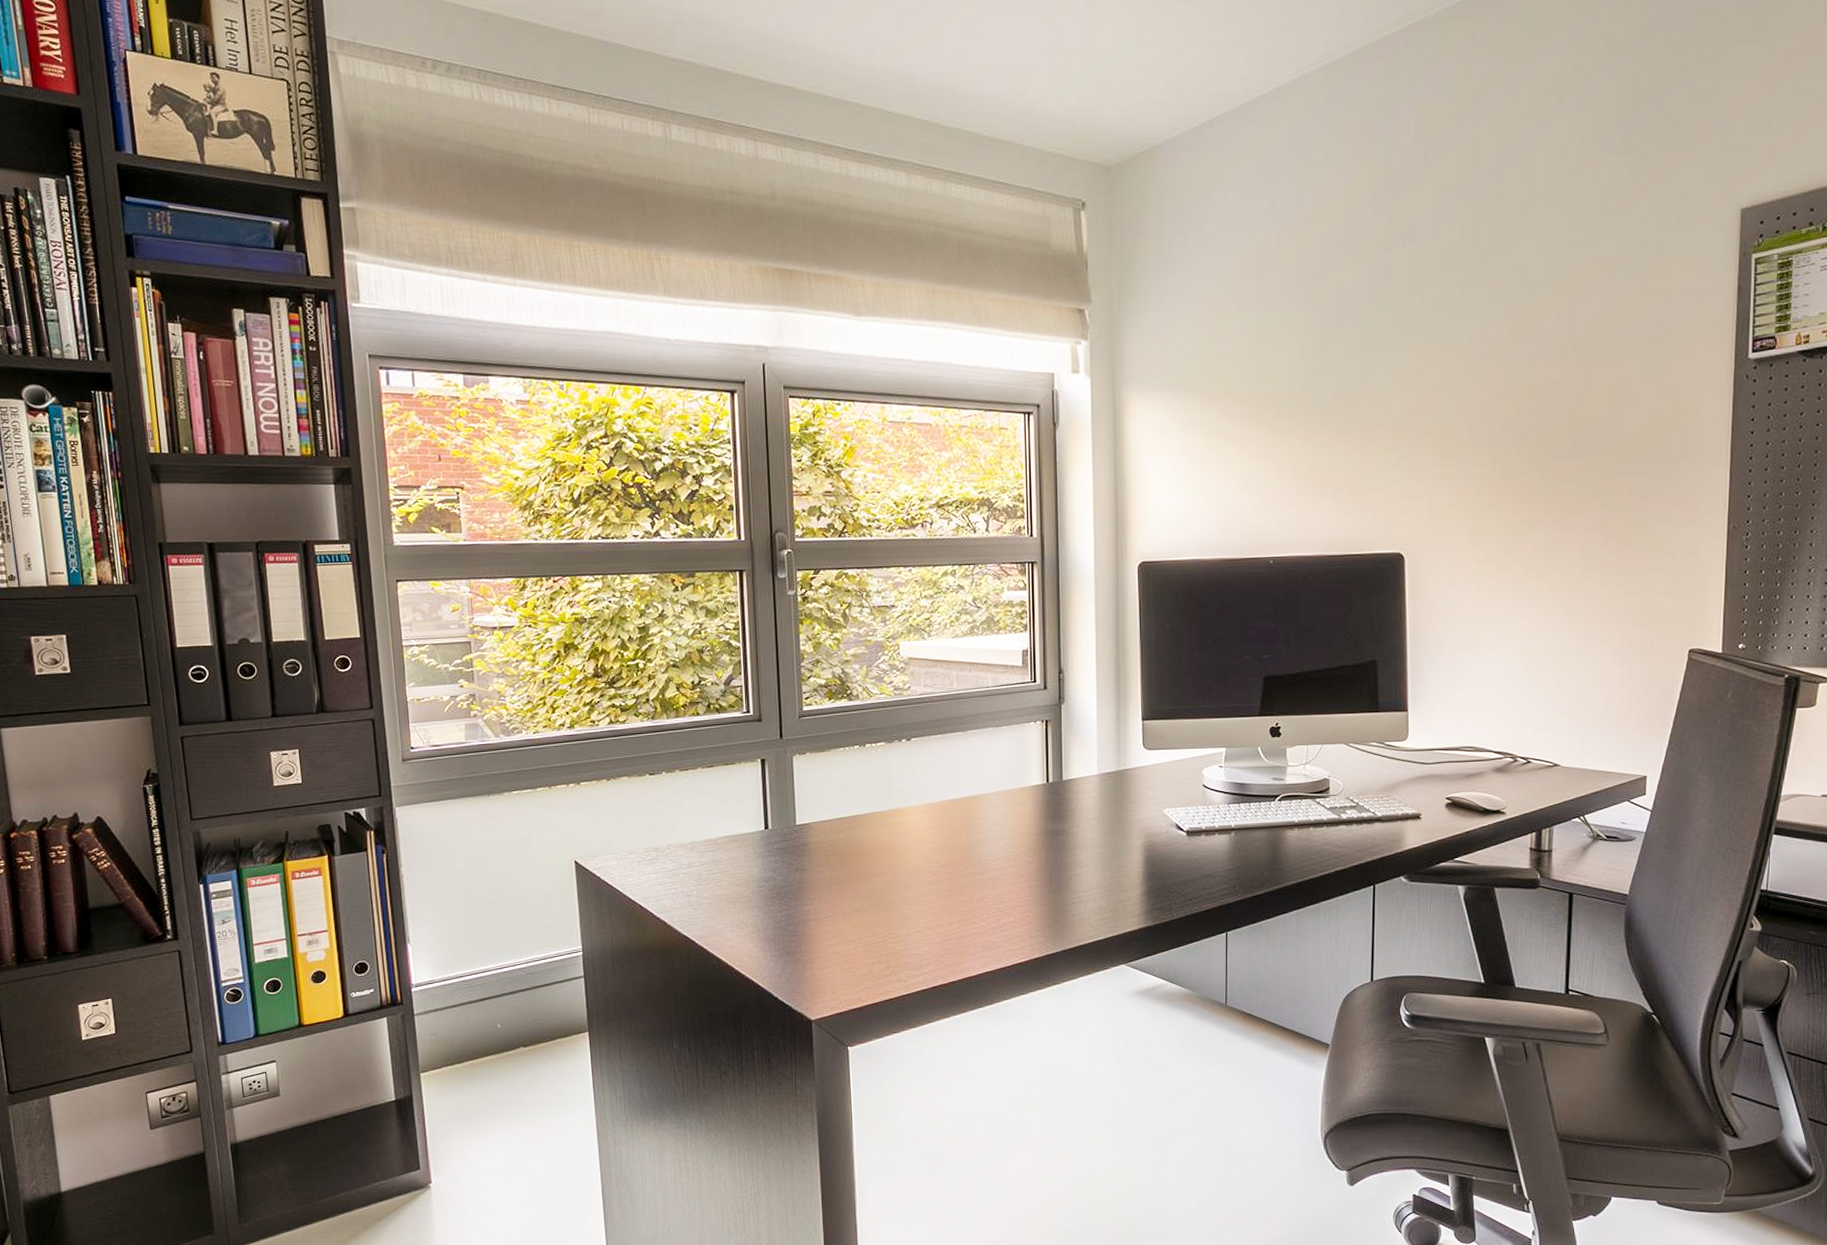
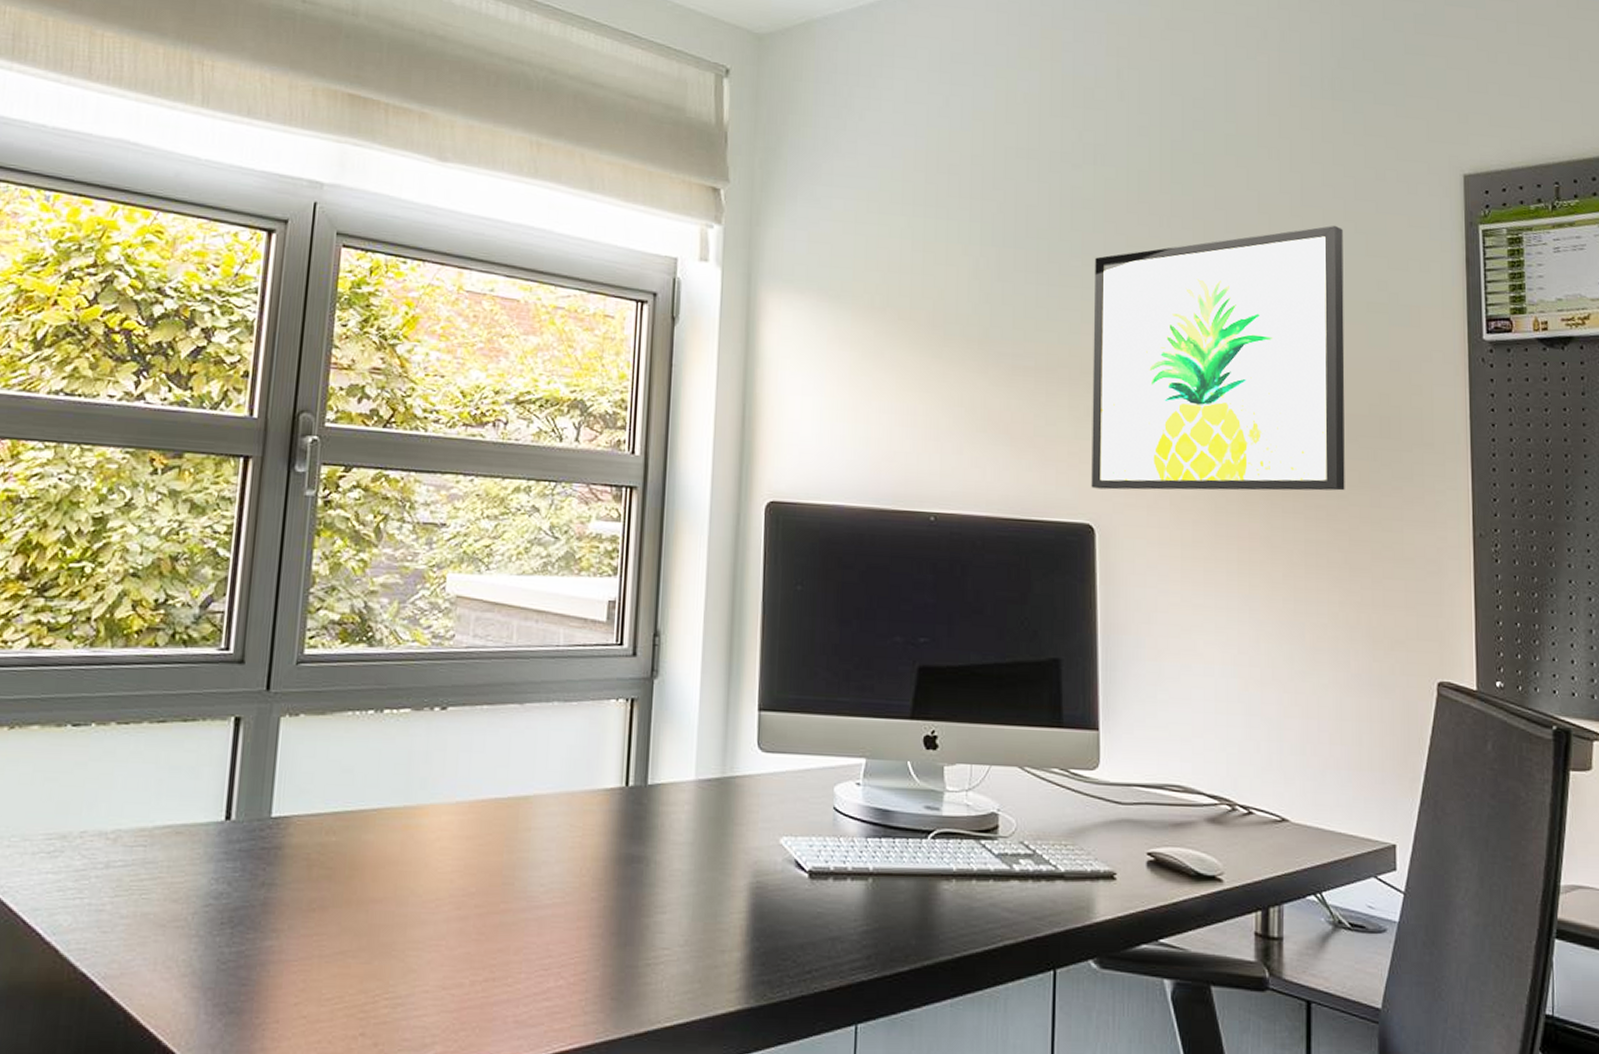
wall art: none [1401,271,1626,524] -> present [1091,225,1345,491]

